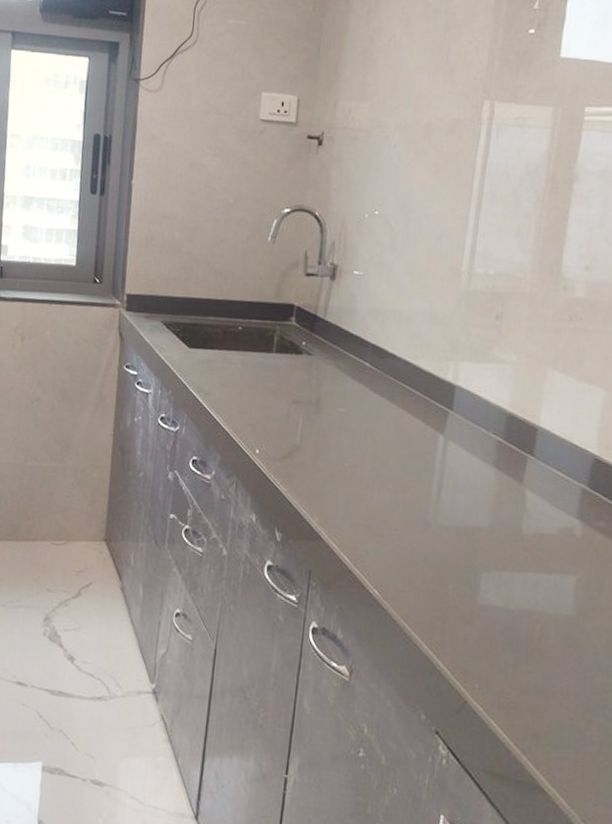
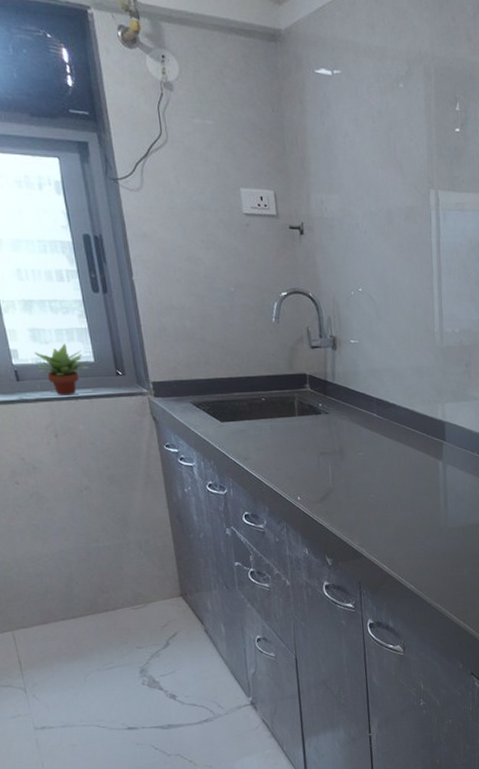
succulent plant: none [20,244,70,299] -> present [34,343,90,396]

